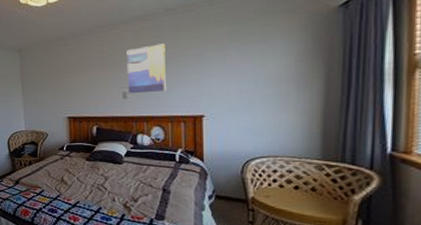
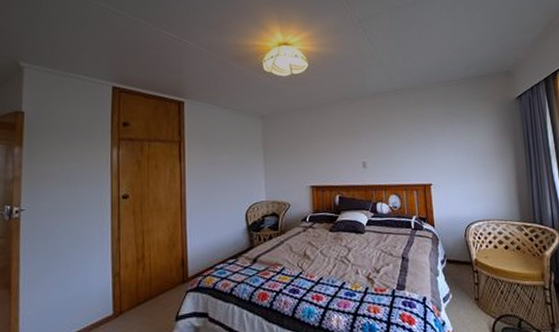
wall art: present [126,43,166,94] -> none [364,118,400,164]

